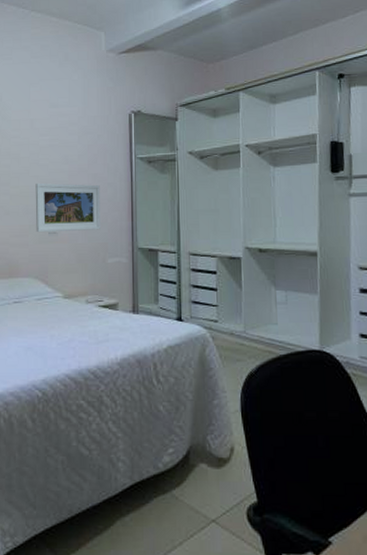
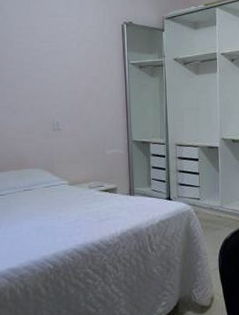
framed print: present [35,183,100,233] -> none [39,85,99,129]

